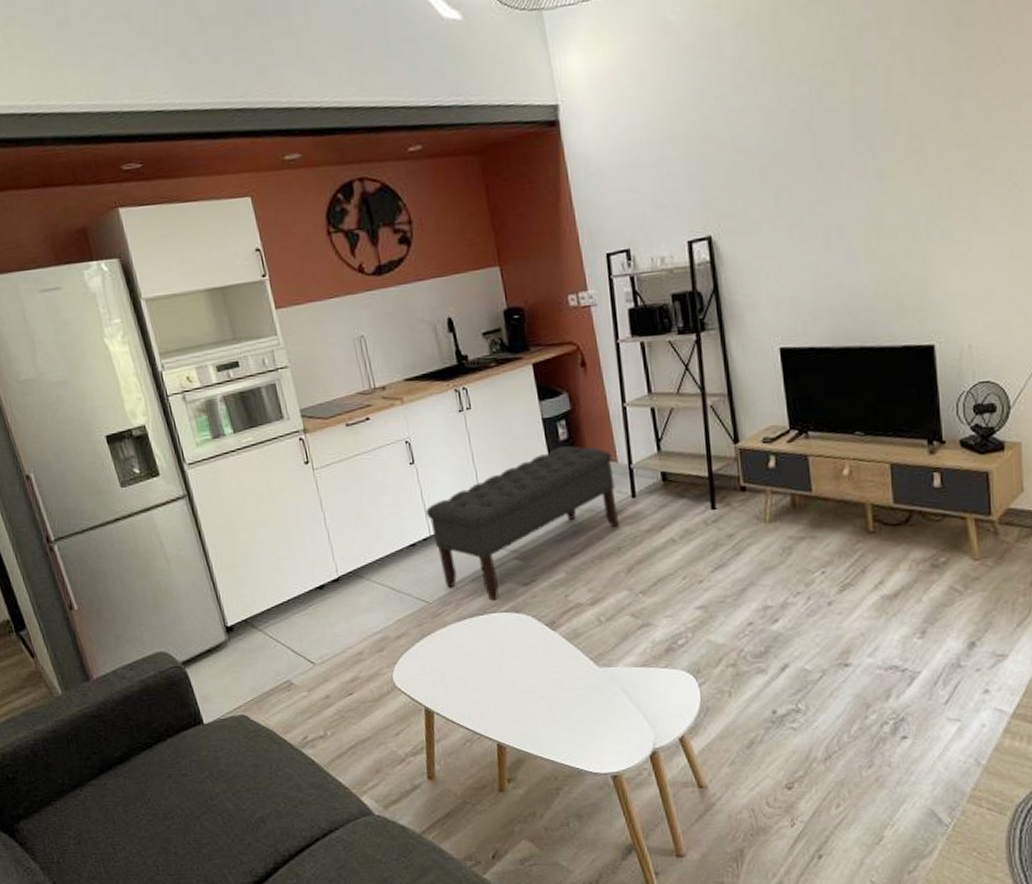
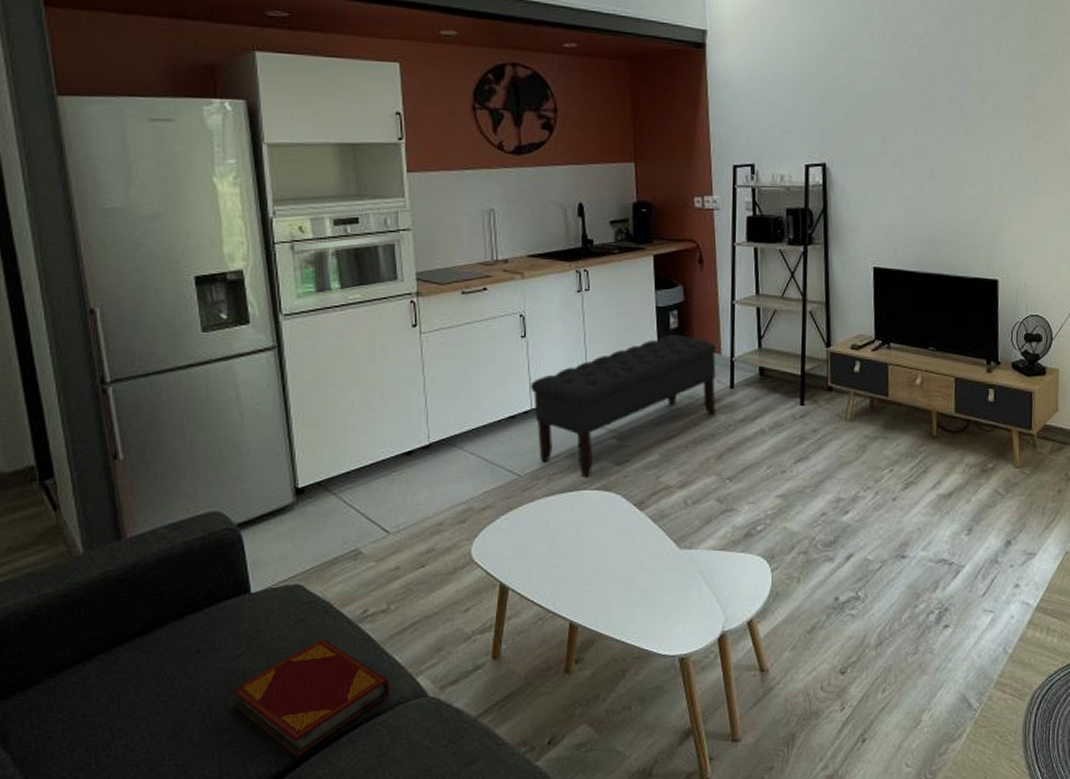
hardback book: none [202,763,340,869] -> present [230,638,391,757]

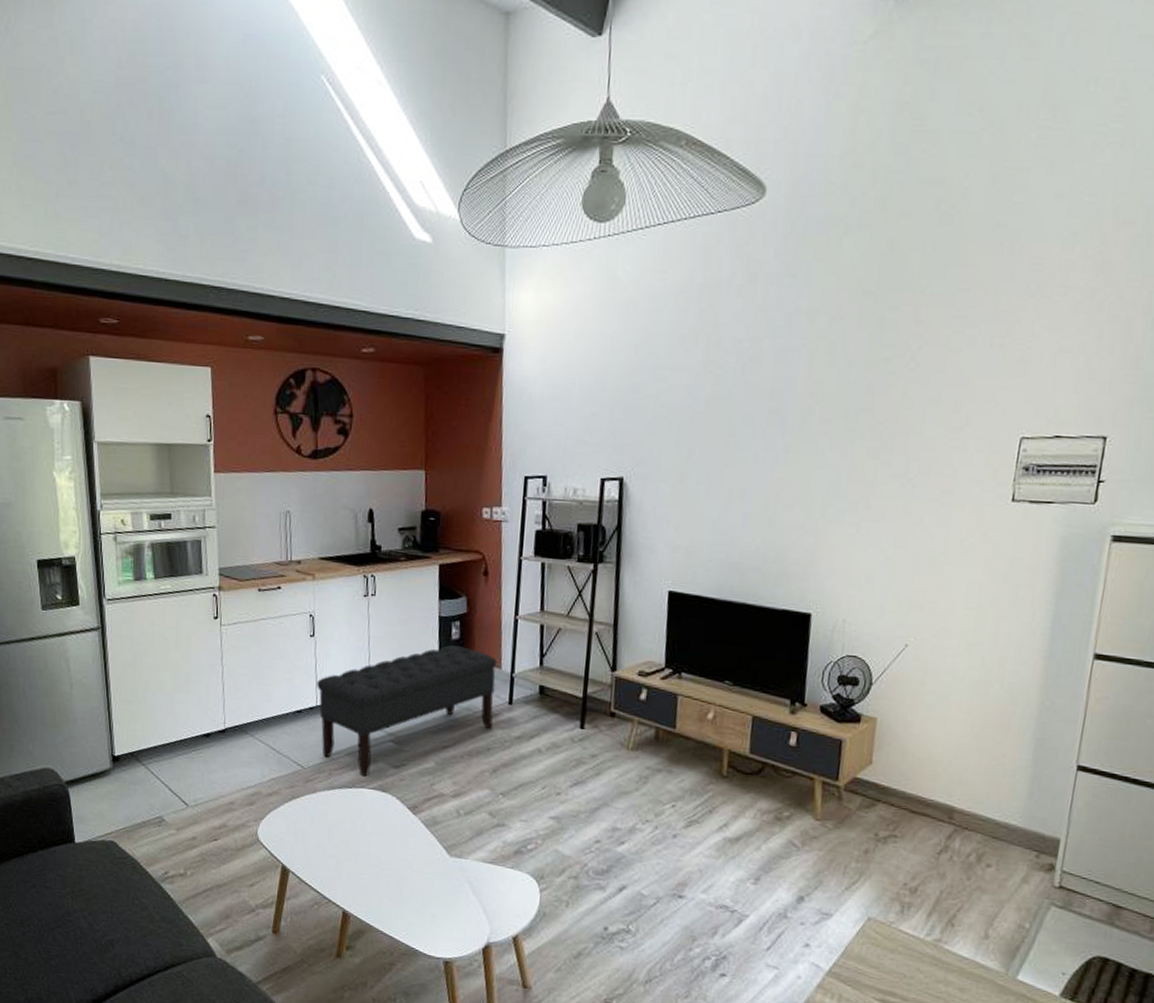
hardback book: present [230,638,391,757] -> none [57,891,185,991]

